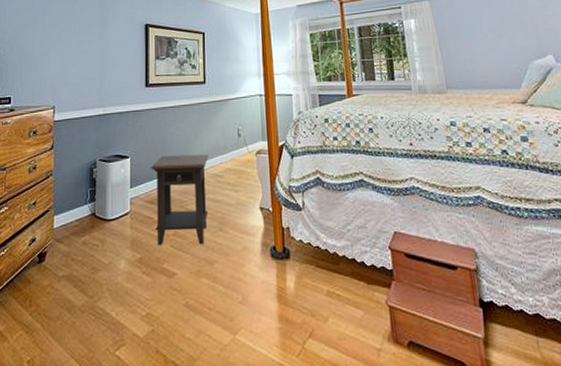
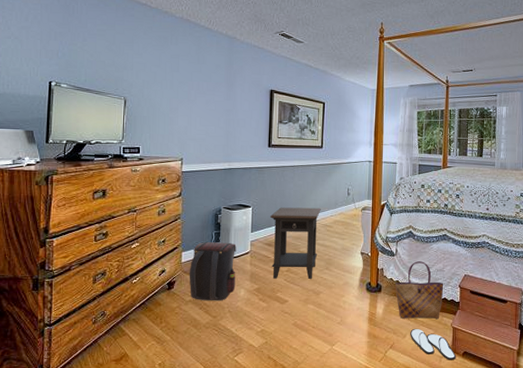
satchel: none [62,201,115,277] -> present [189,242,236,301]
tote bag: none [307,215,371,295] -> present [395,260,444,319]
slippers: none [333,308,400,355] -> present [410,328,457,361]

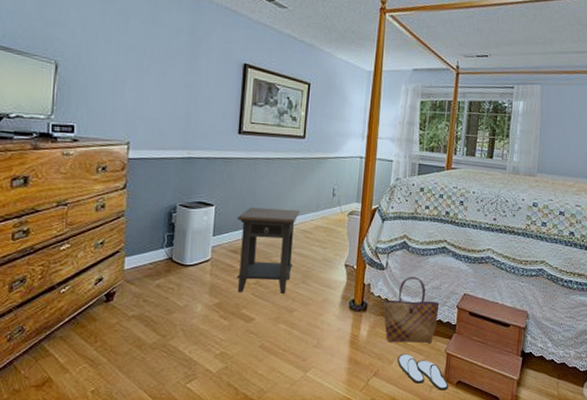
satchel: present [189,242,236,301] -> none [133,246,194,318]

